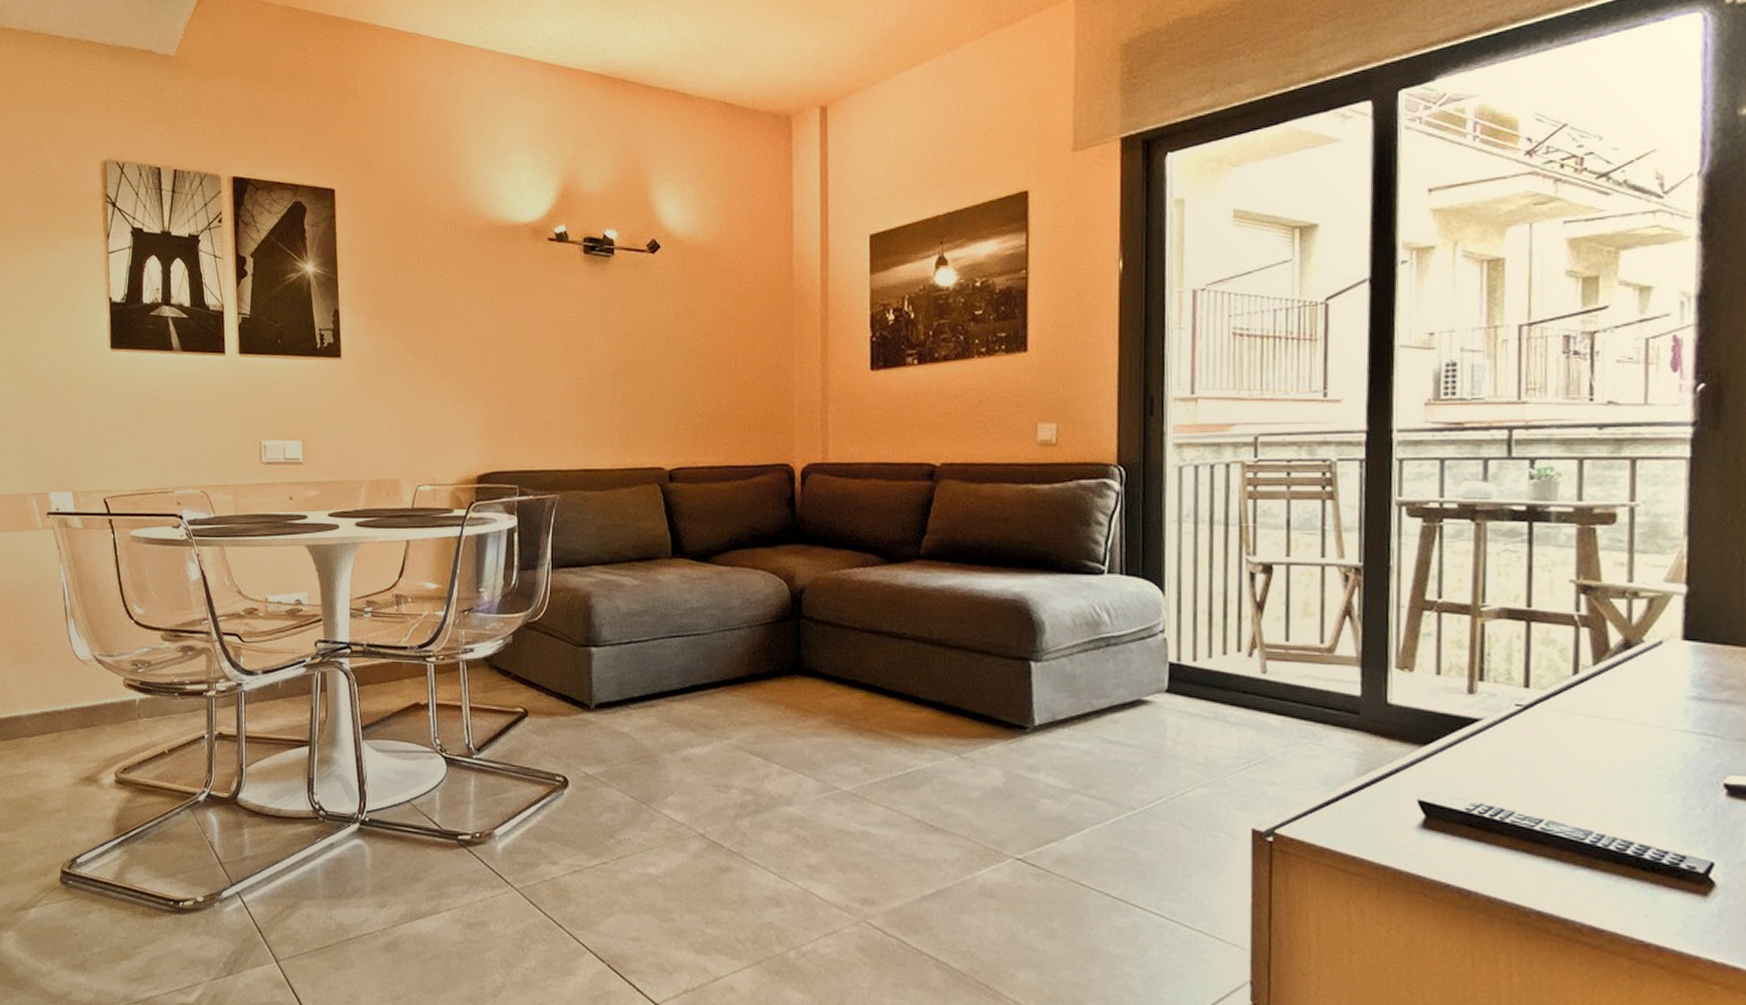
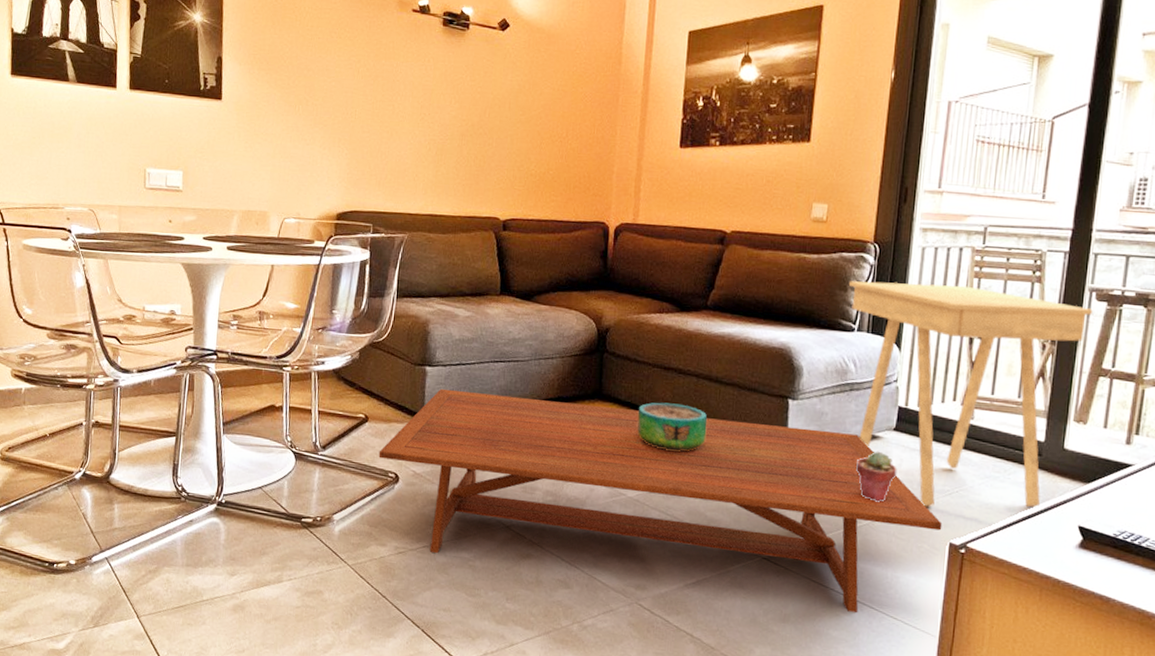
coffee table: none [543,672,1241,924] -> present [378,388,943,614]
decorative bowl: none [847,674,933,733] -> present [637,402,707,452]
side table: none [1092,509,1405,786] -> present [849,281,1093,508]
potted succulent: none [1122,719,1176,783] -> present [855,451,897,502]

